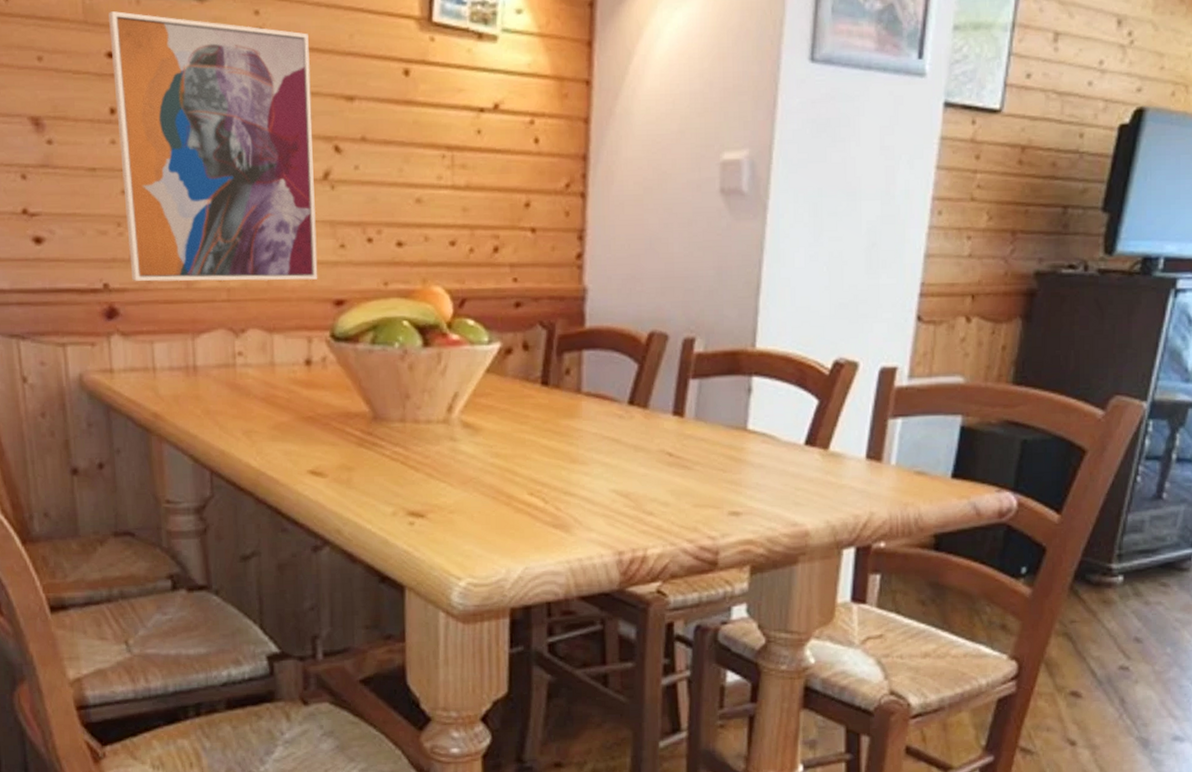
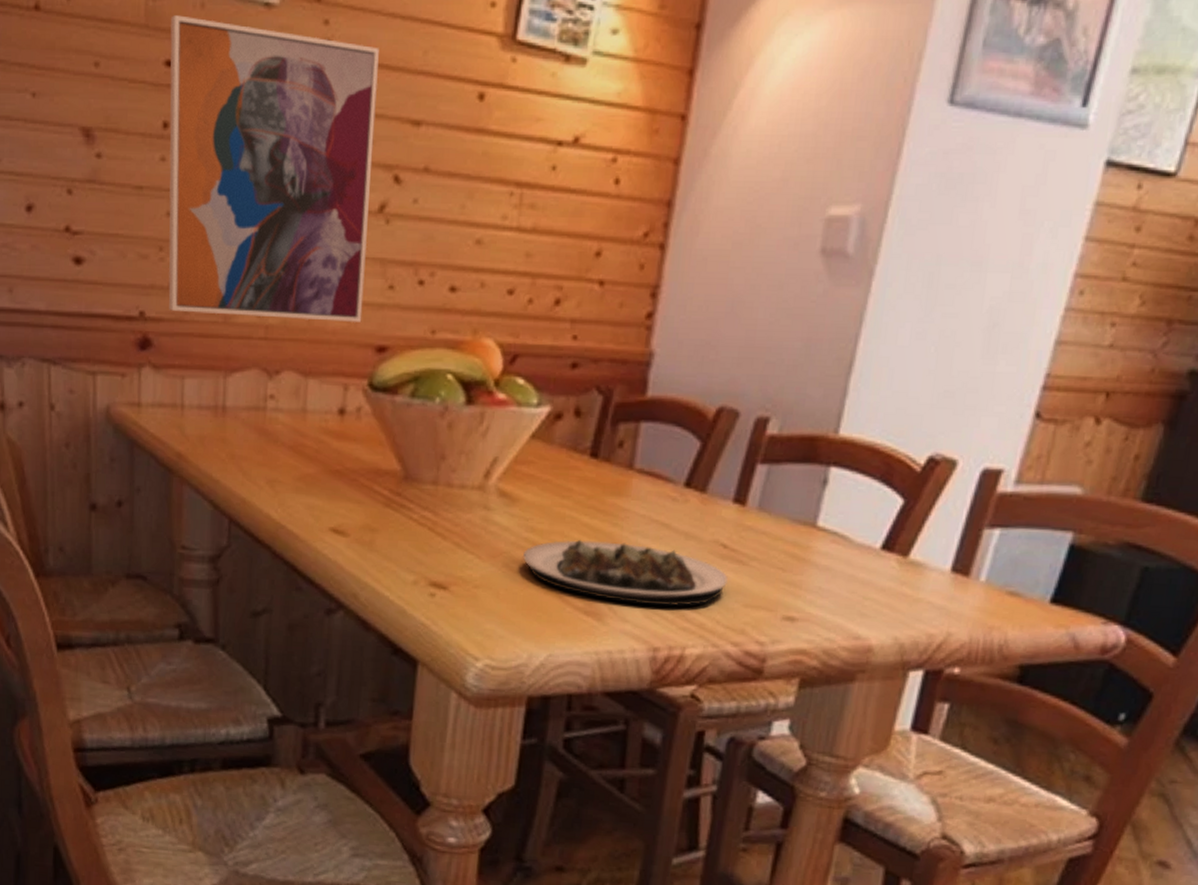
plate: none [491,459,677,514] -> present [523,539,728,606]

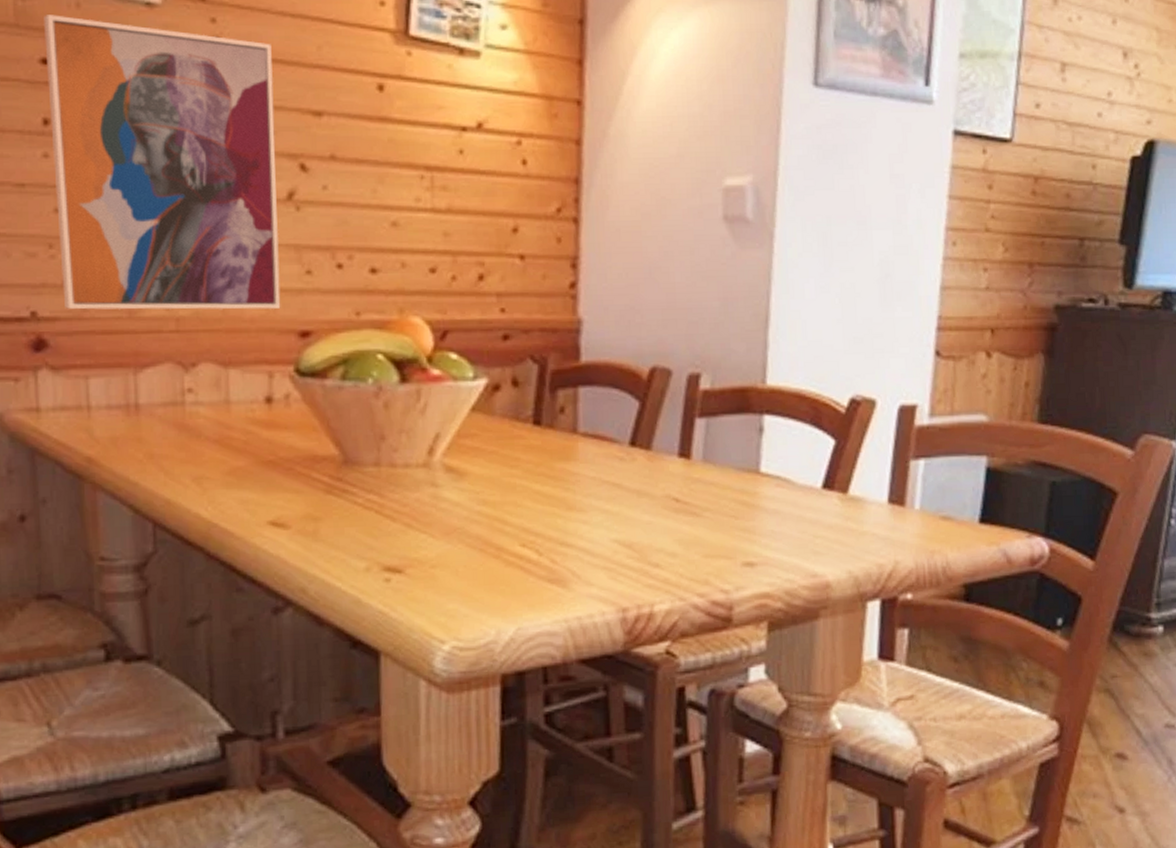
plate: present [523,539,728,606] -> none [478,506,685,567]

